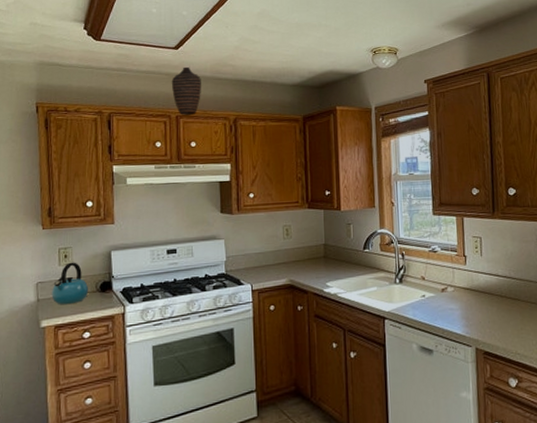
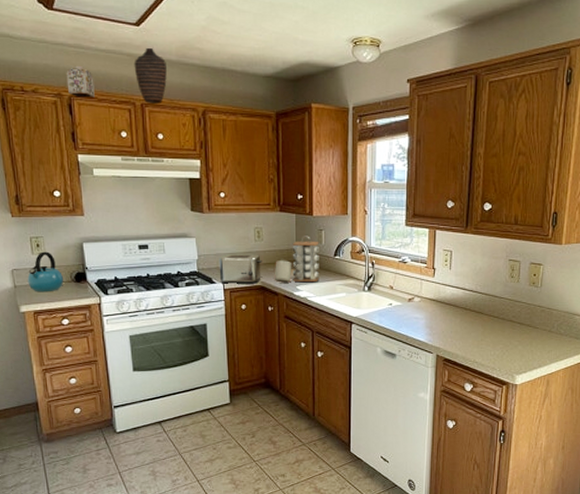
decorative jar: none [108,86,133,114] -> present [66,65,95,98]
toaster: none [247,252,291,285] -> present [219,254,262,284]
canister: none [298,254,328,281] -> present [269,258,298,284]
spice rack: none [321,230,350,279] -> present [292,236,320,283]

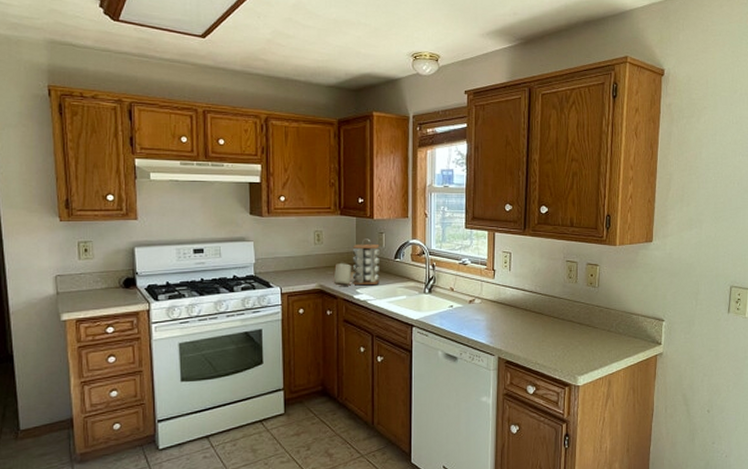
kettle: present [27,251,64,292] -> none [72,256,112,299]
decorative jar: present [66,65,95,98] -> none [128,73,156,104]
decorative vase: present [134,47,167,105] -> none [198,58,230,112]
toaster: present [219,254,262,284] -> none [277,257,322,288]

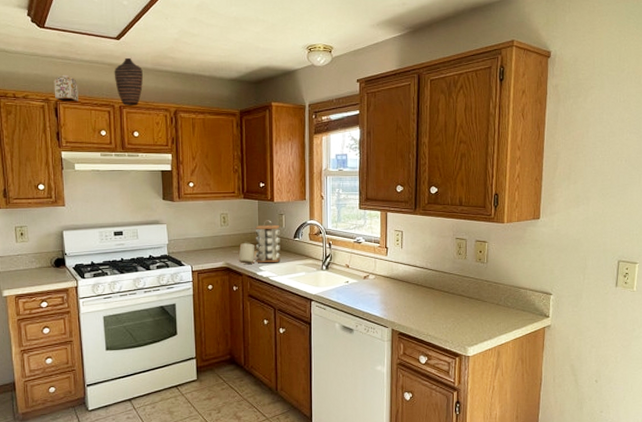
decorative jar: none [128,73,156,104] -> present [54,74,78,102]
decorative vase: none [198,58,230,112] -> present [114,57,143,107]

